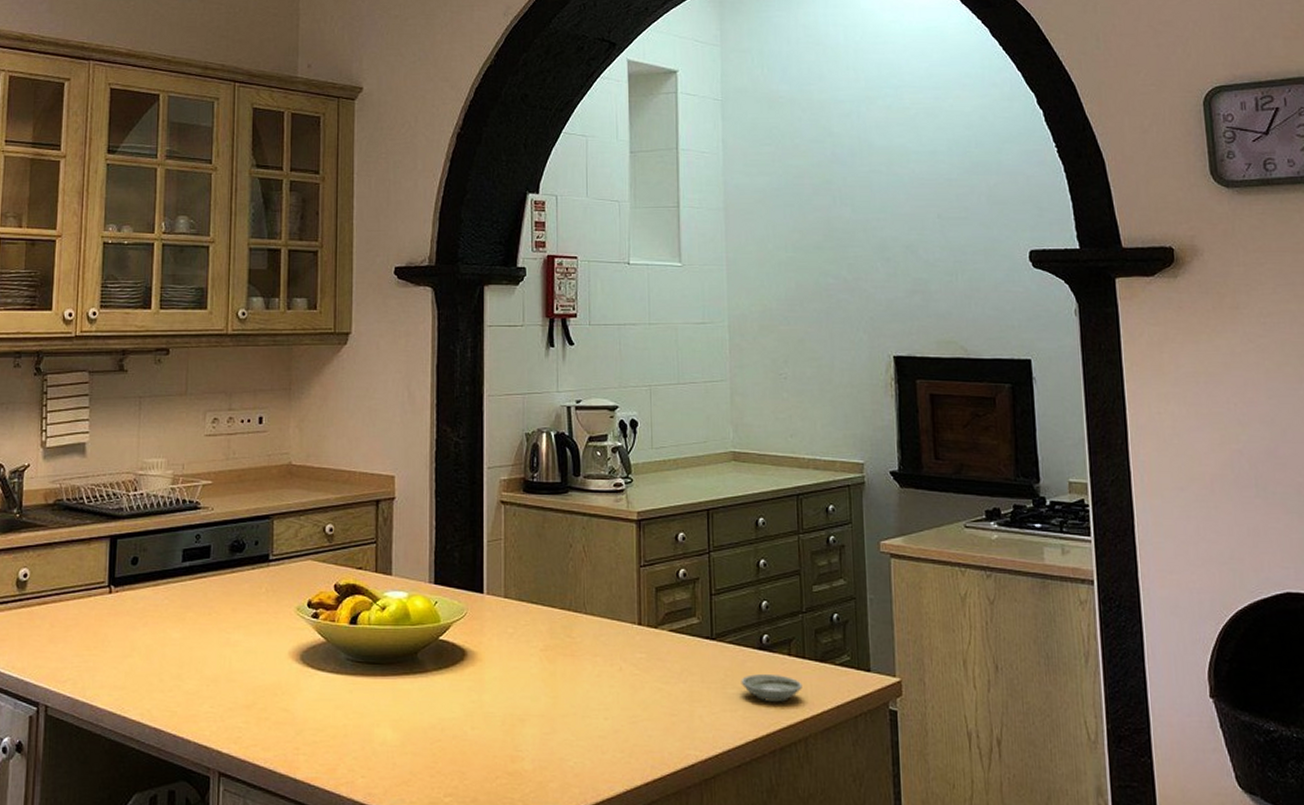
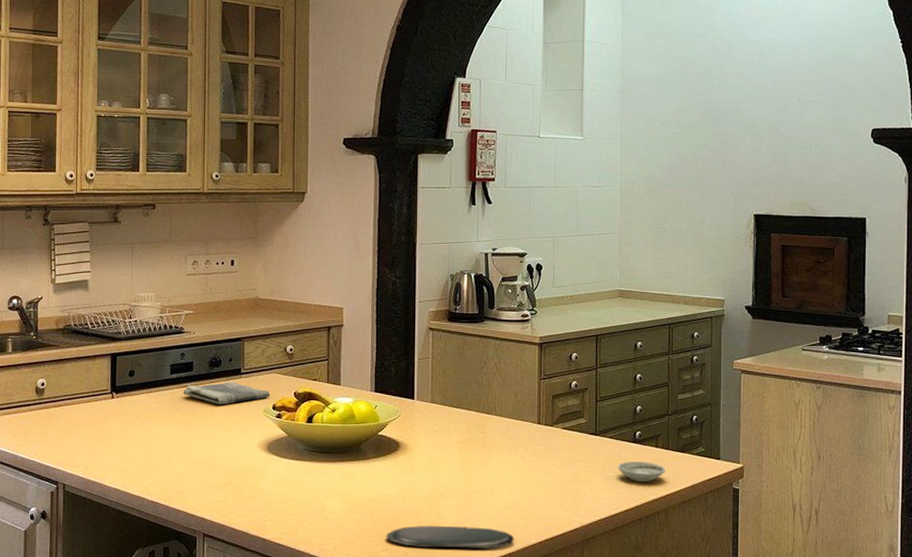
dish towel: none [197,571,305,602] -> present [183,381,270,405]
oval tray: none [450,760,614,792] -> present [386,525,514,548]

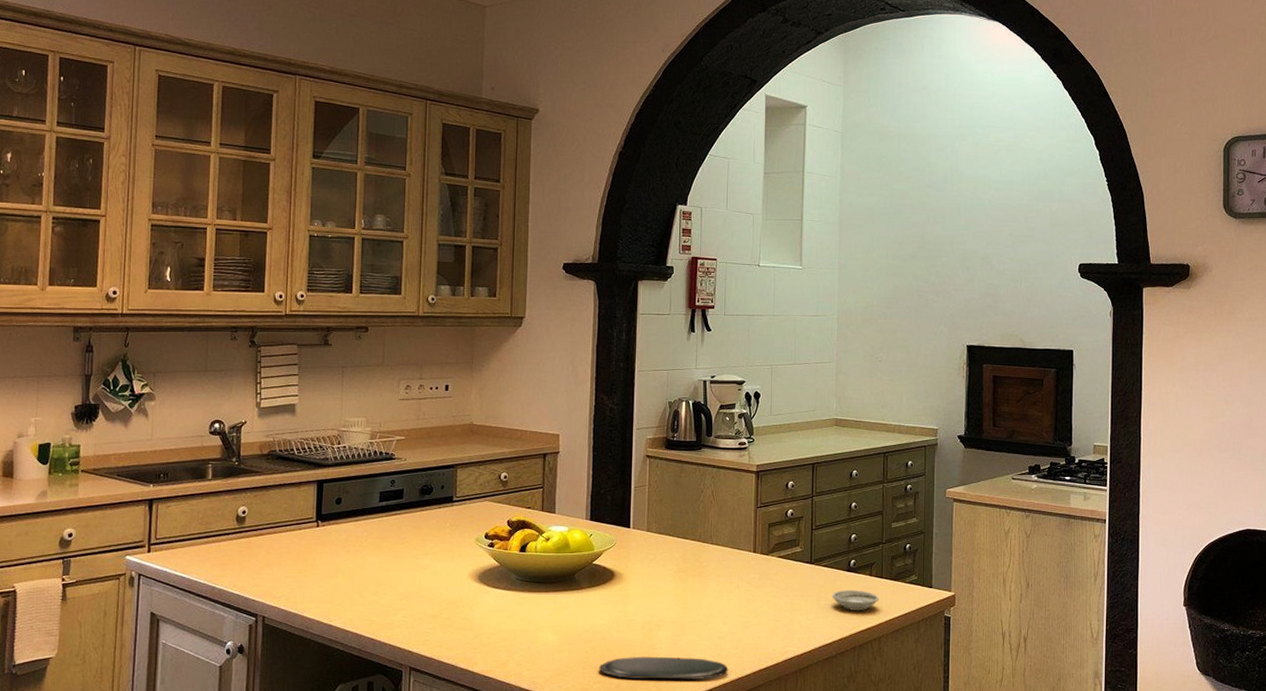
dish towel: present [183,381,270,405] -> none [392,509,483,534]

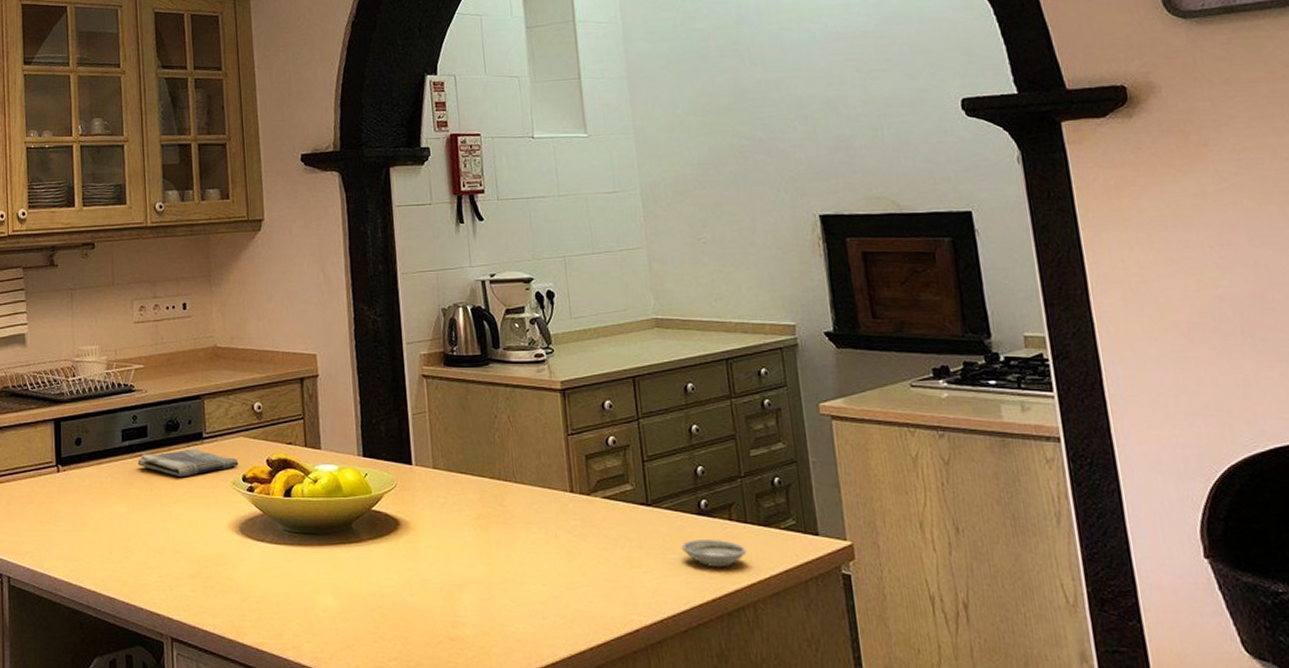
dish towel: none [392,509,483,534] -> present [137,448,239,478]
oval tray: present [598,656,729,679] -> none [392,626,557,657]

